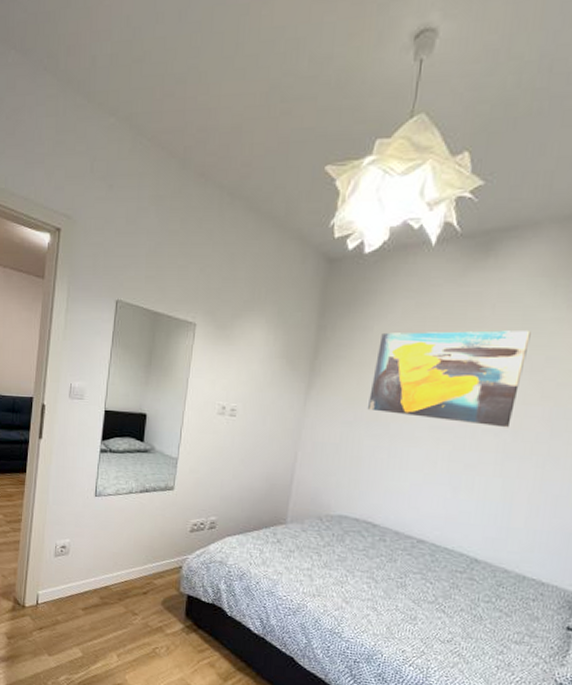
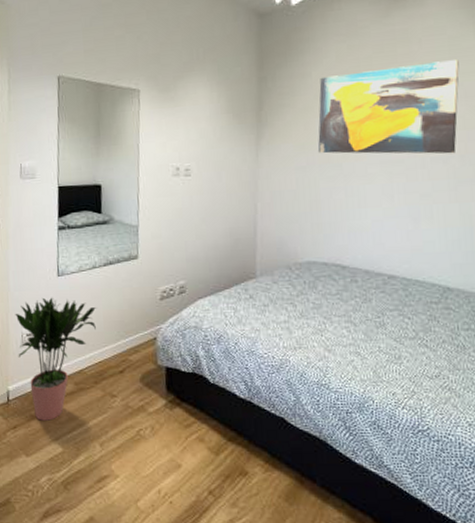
potted plant: none [50,514,129,627] -> present [15,297,97,421]

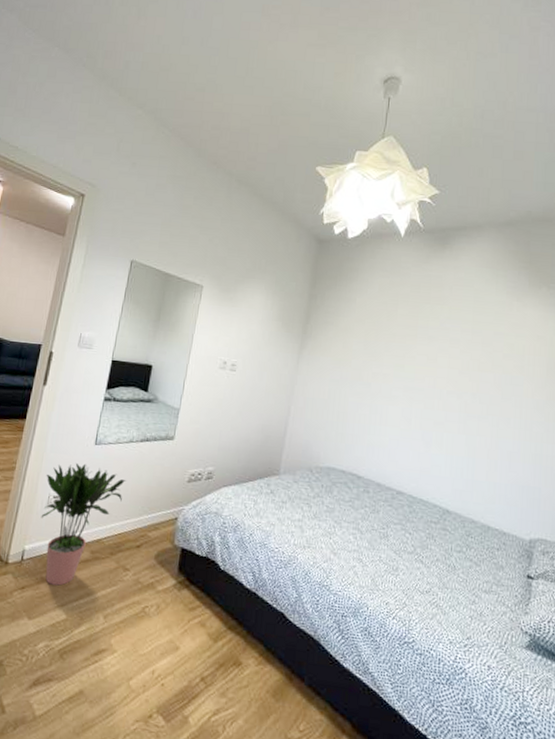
wall art: present [317,60,459,154] -> none [351,304,481,391]

